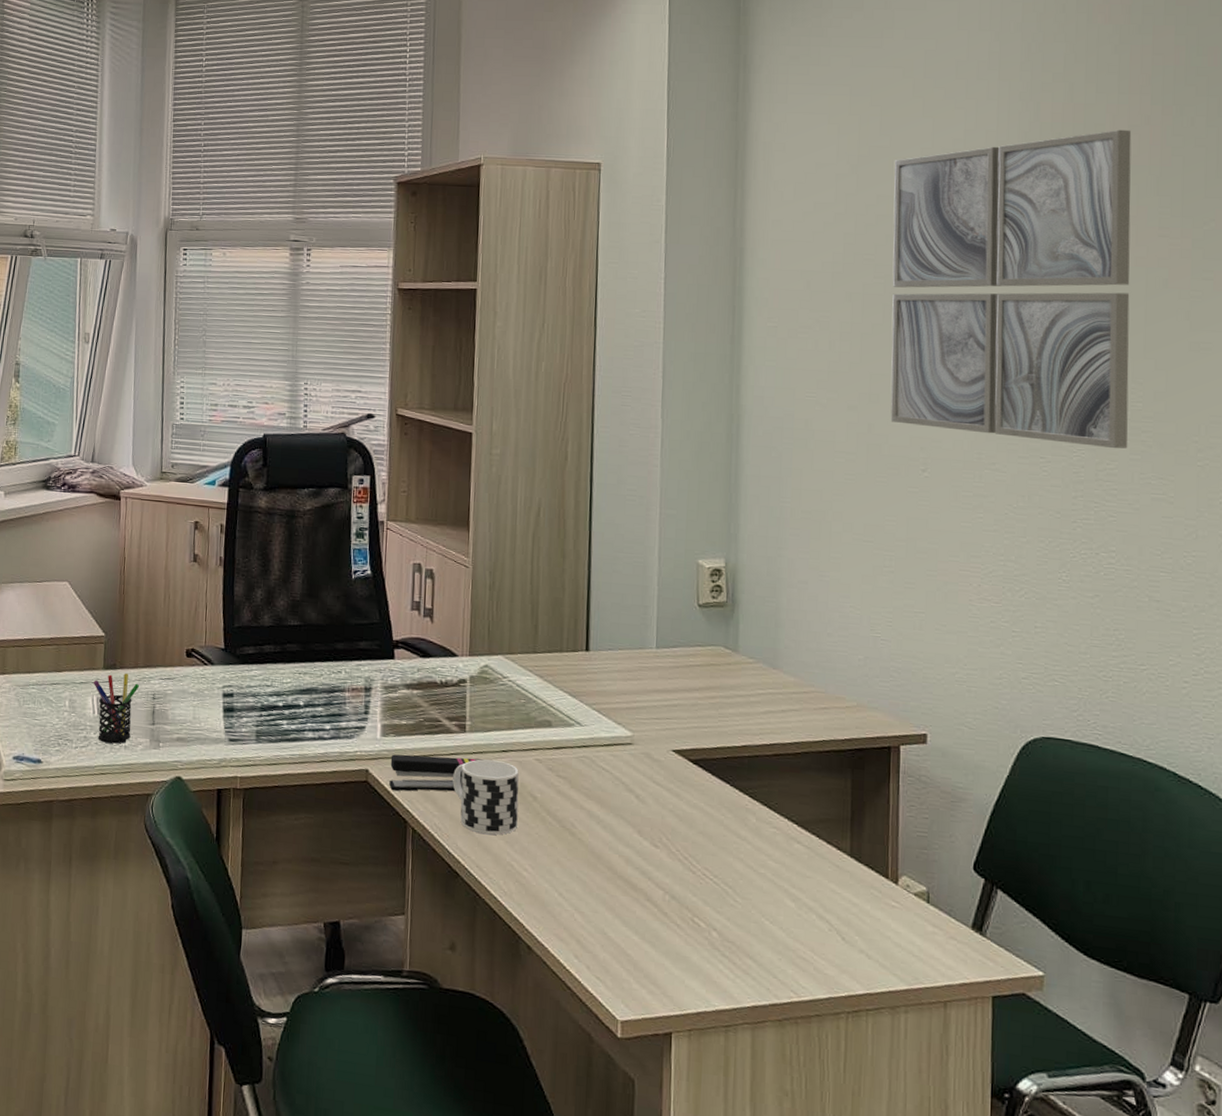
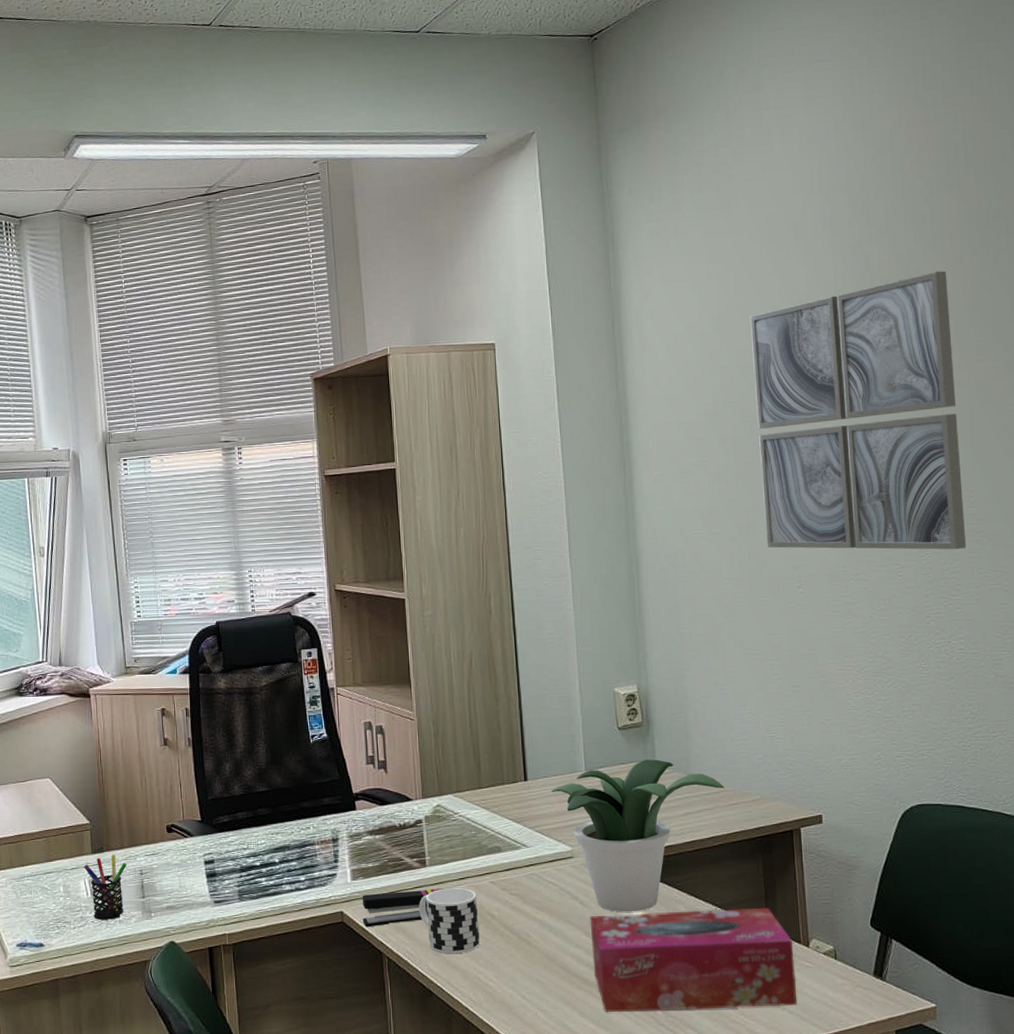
potted plant: none [615,644,816,816] -> present [551,759,725,912]
tissue box: none [643,813,879,950] -> present [590,908,798,1012]

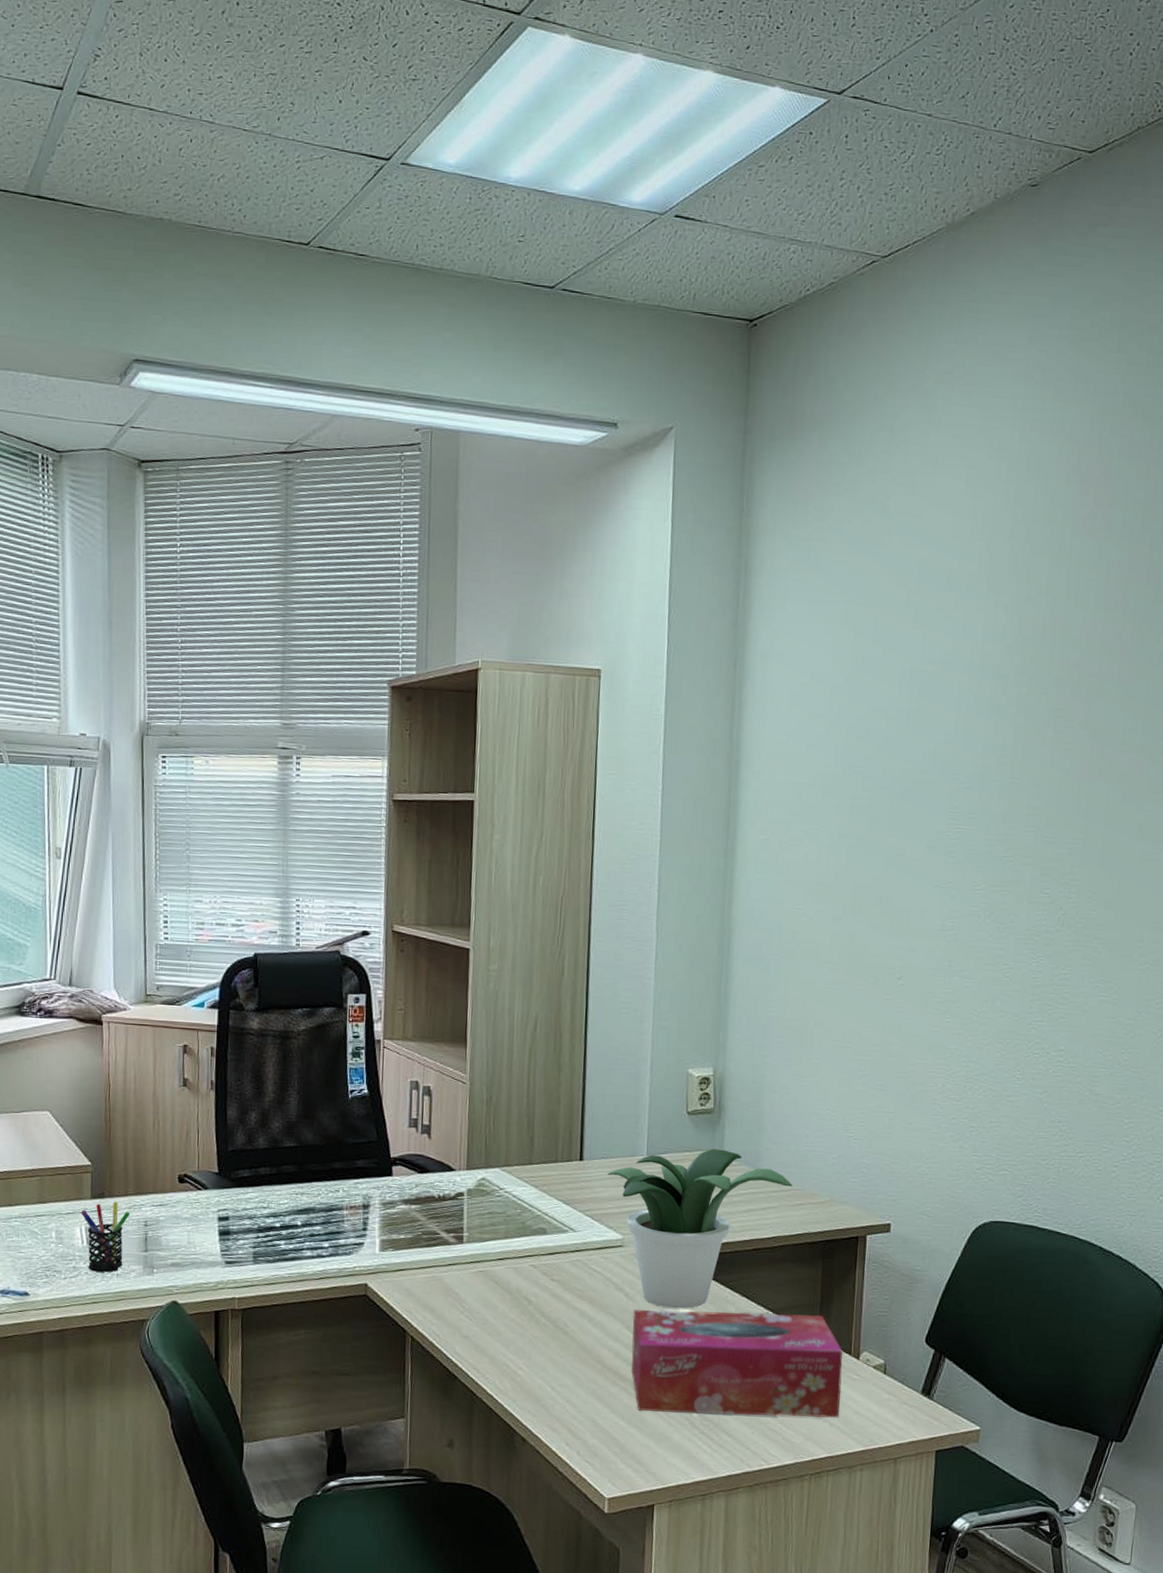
stapler: present [362,887,452,927] -> none [388,1267,489,1303]
cup: present [419,888,480,954] -> none [450,1268,515,1339]
wall art: present [749,270,967,550] -> none [871,645,1104,955]

